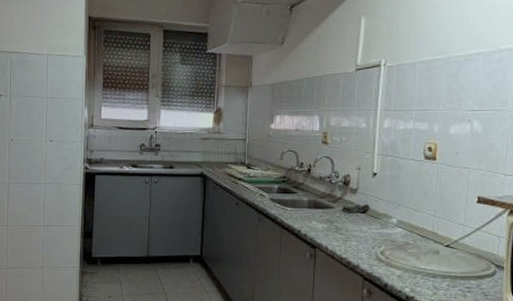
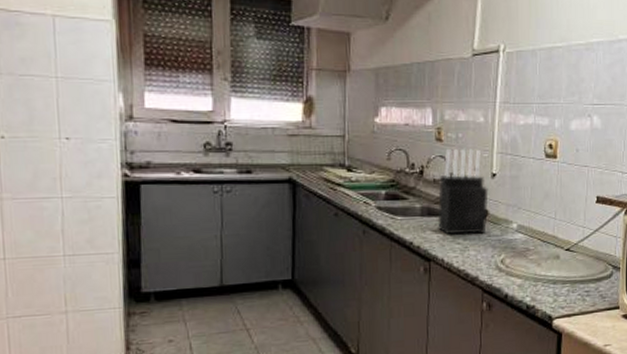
knife block: none [323,150,370,227] -> present [438,148,489,235]

